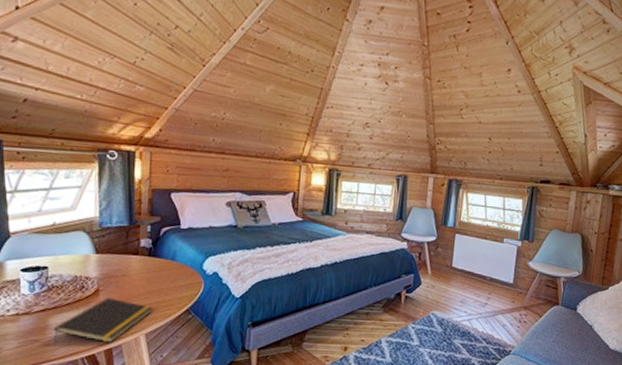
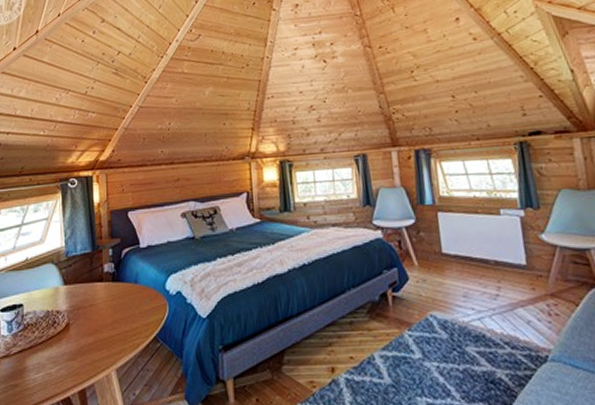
notepad: present [53,298,153,343] -> none [31,332,121,387]

